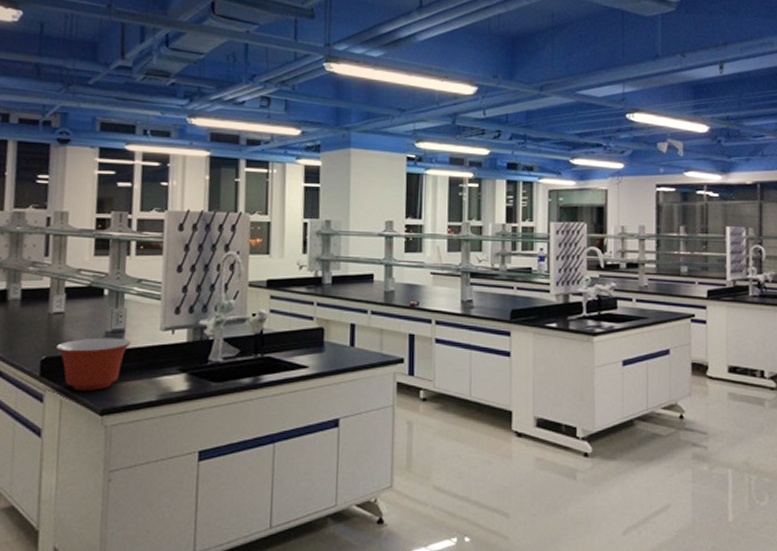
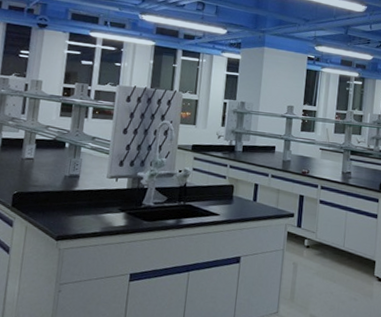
mixing bowl: present [56,337,132,390] -> none [25,180,84,221]

